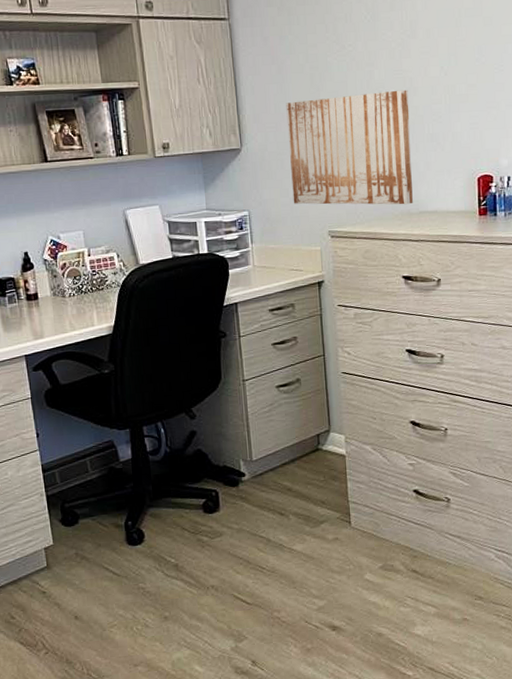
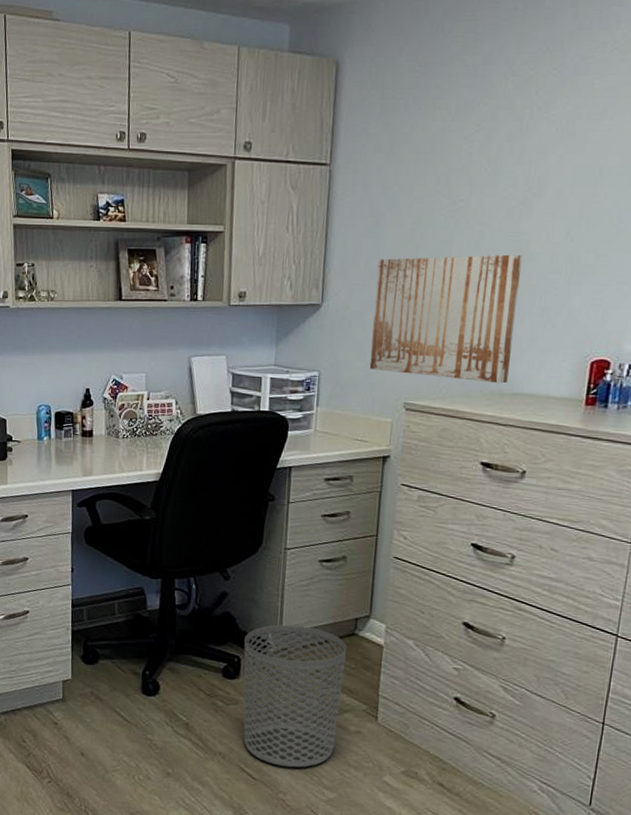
waste bin: none [219,450,317,587] -> present [243,624,347,768]

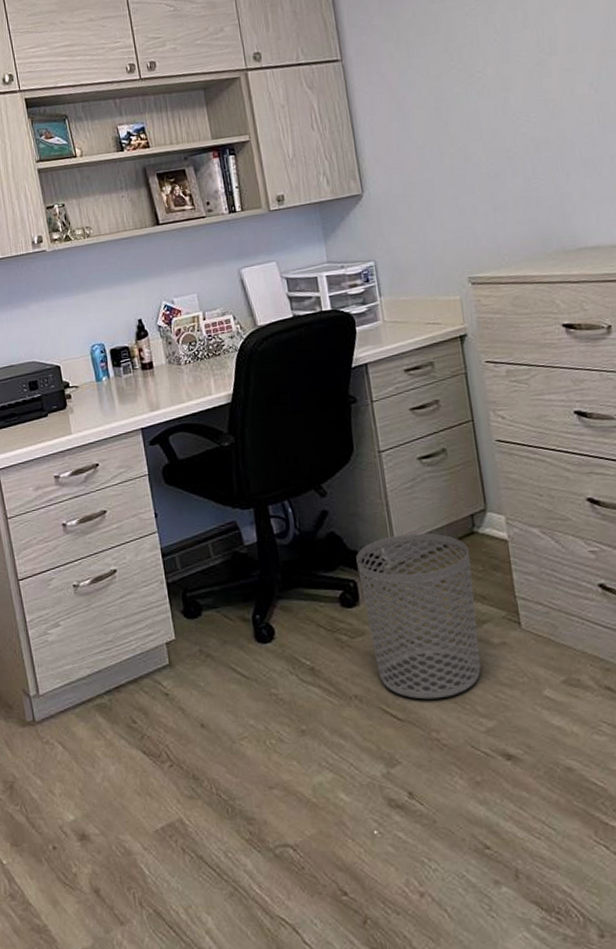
wall art: present [369,254,523,384] -> none [409,112,569,250]

